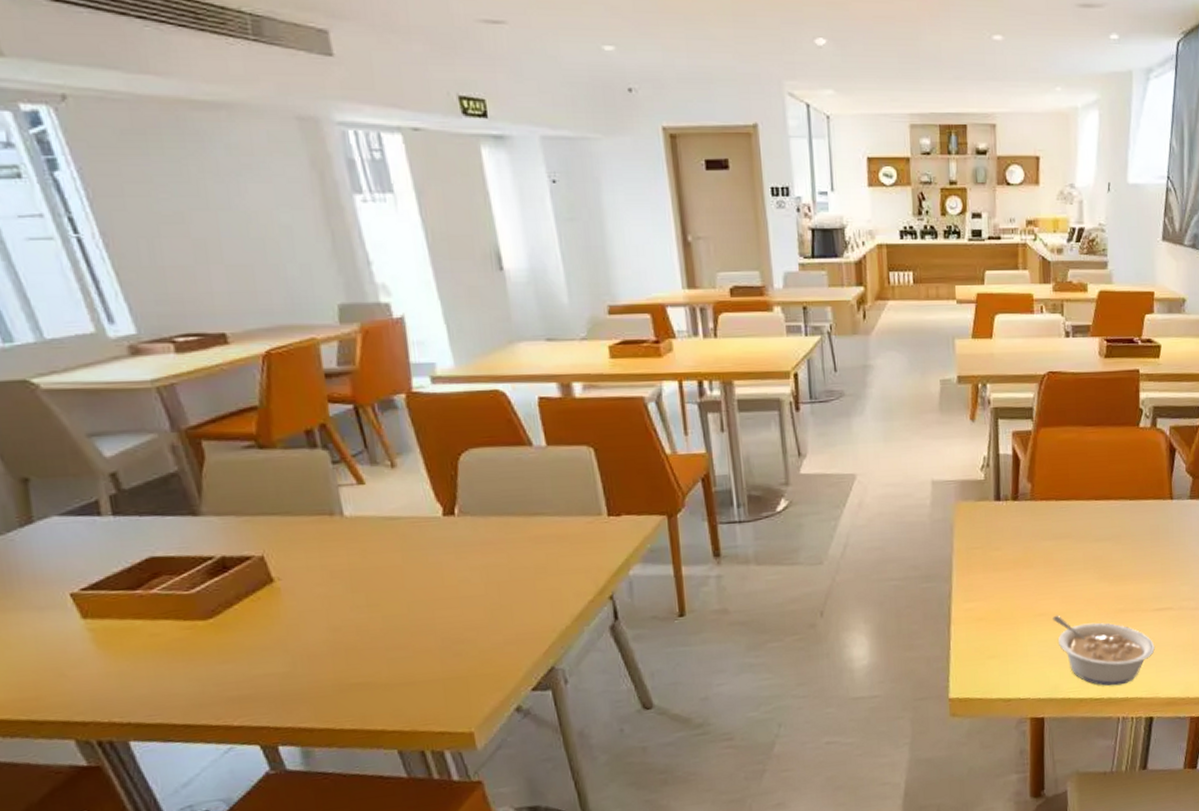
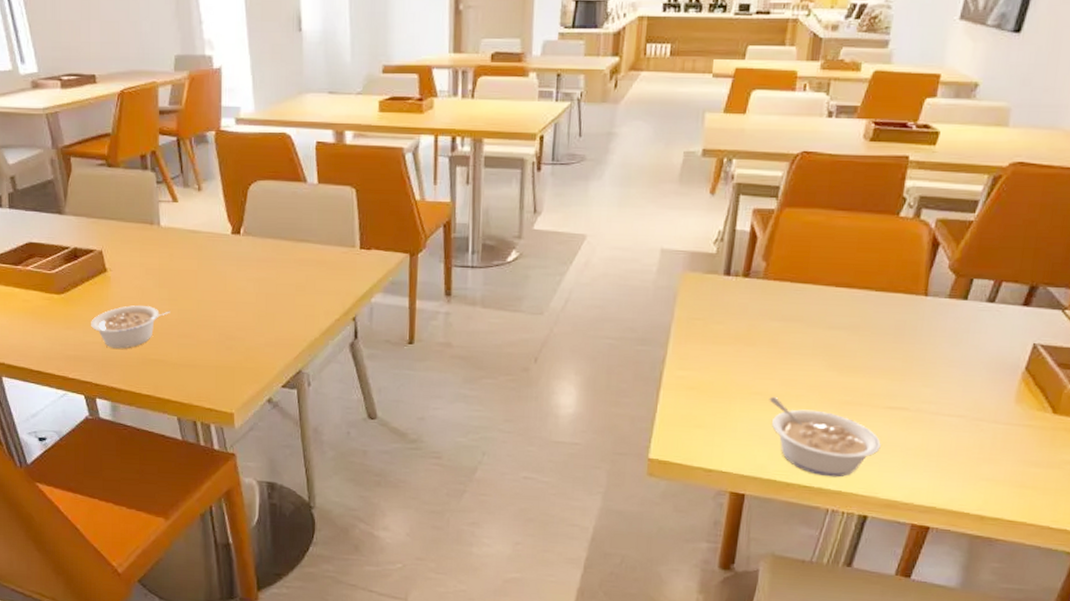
legume: none [258,617,372,678] -> present [91,305,170,349]

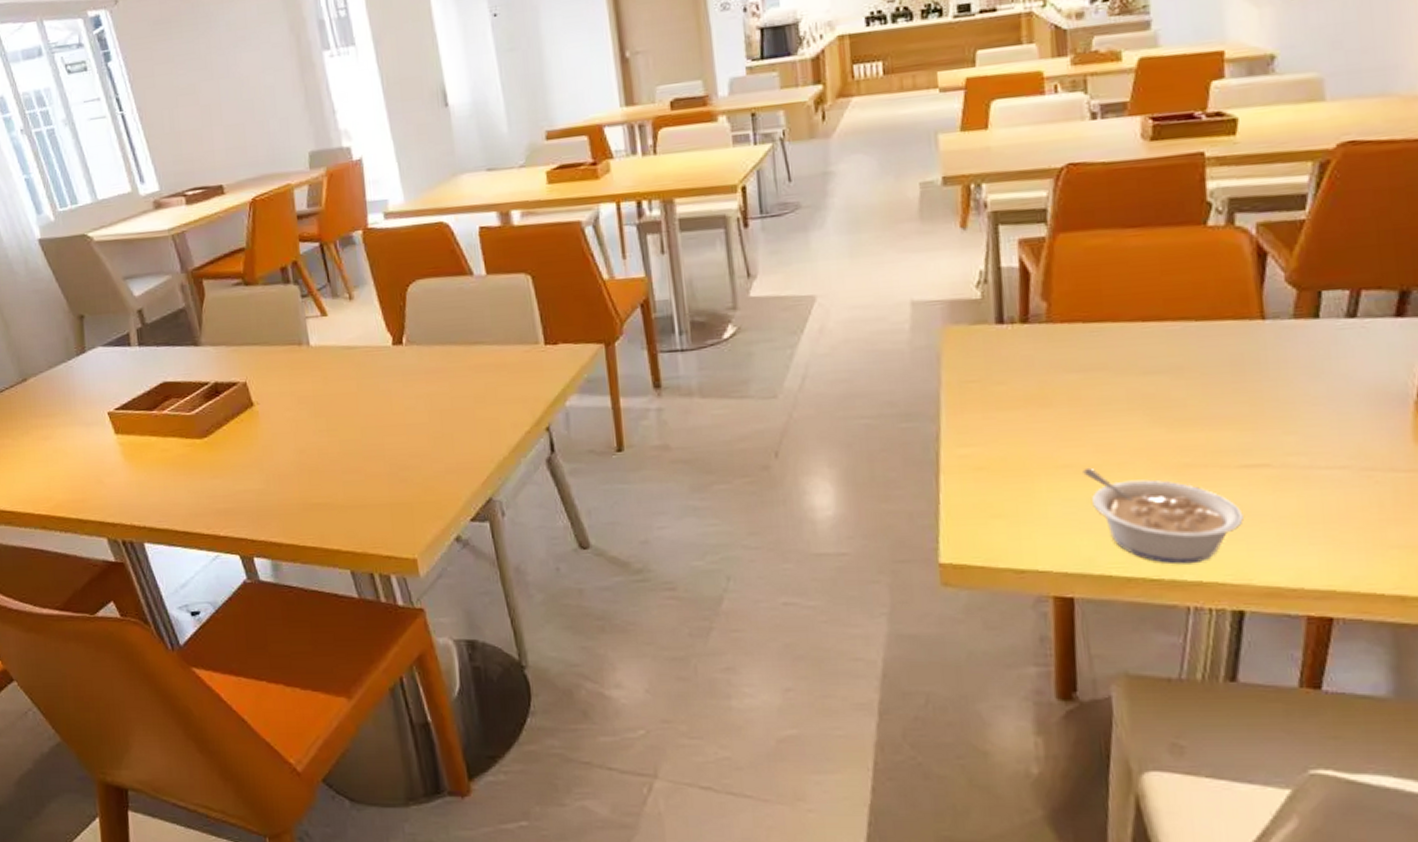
legume: present [91,305,170,349] -> none [240,440,331,495]

